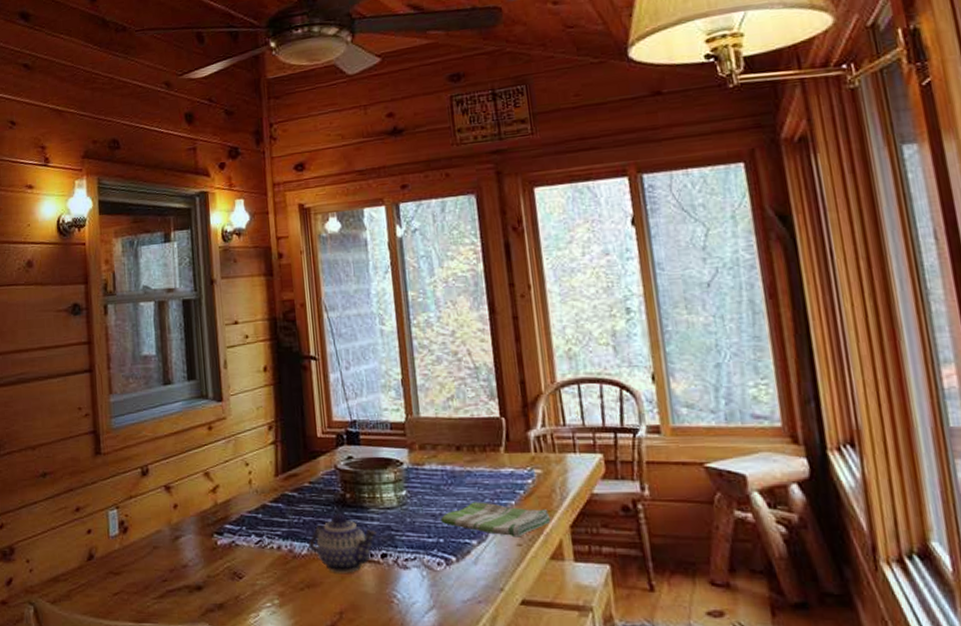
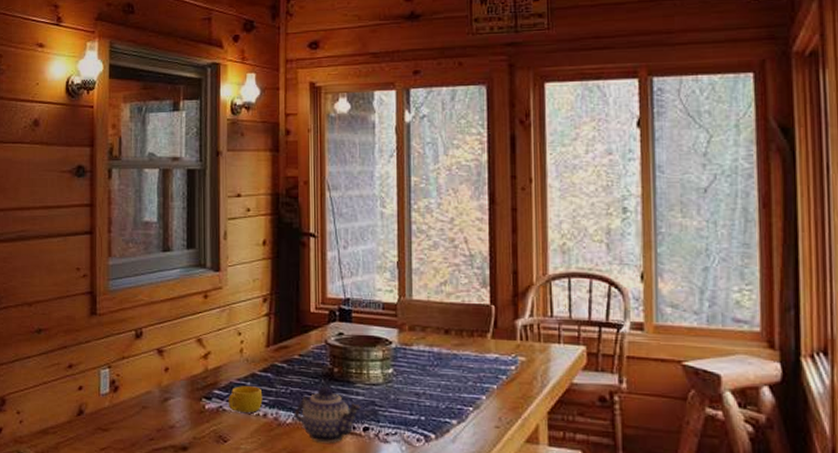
cup: none [240,518,276,546] -> present [228,386,263,413]
dish towel: present [441,502,551,537] -> none [424,384,530,420]

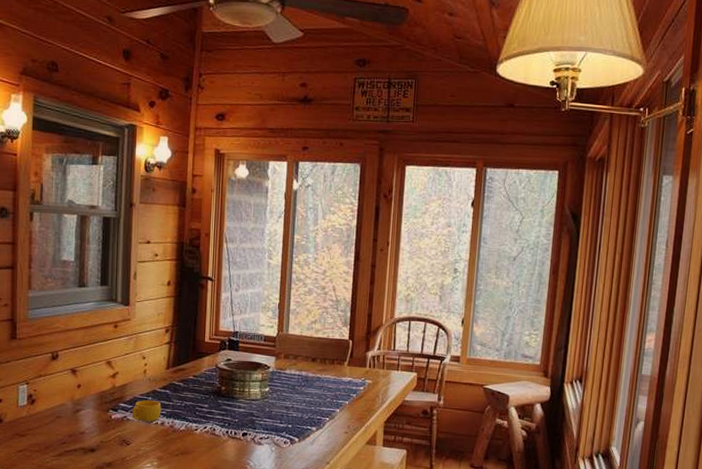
teapot: present [294,386,362,443] -> none [187,401,243,445]

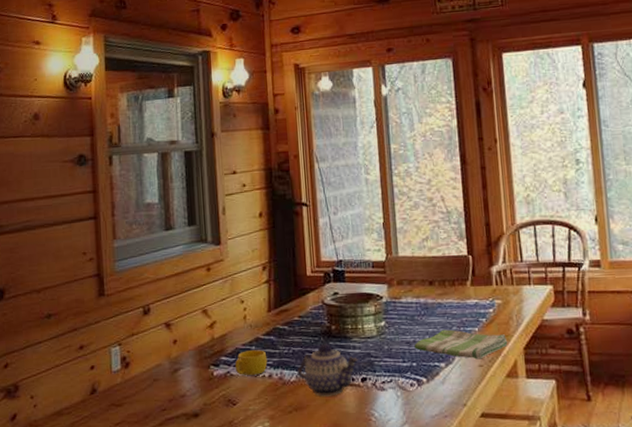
teapot: none [187,401,243,445] -> present [297,343,359,397]
dish towel: none [292,400,372,427] -> present [414,329,508,360]

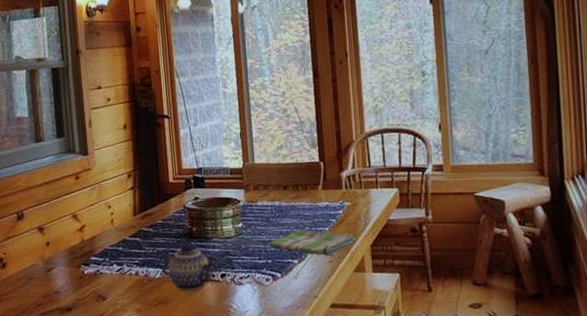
cup: present [234,350,268,375] -> none [103,250,134,273]

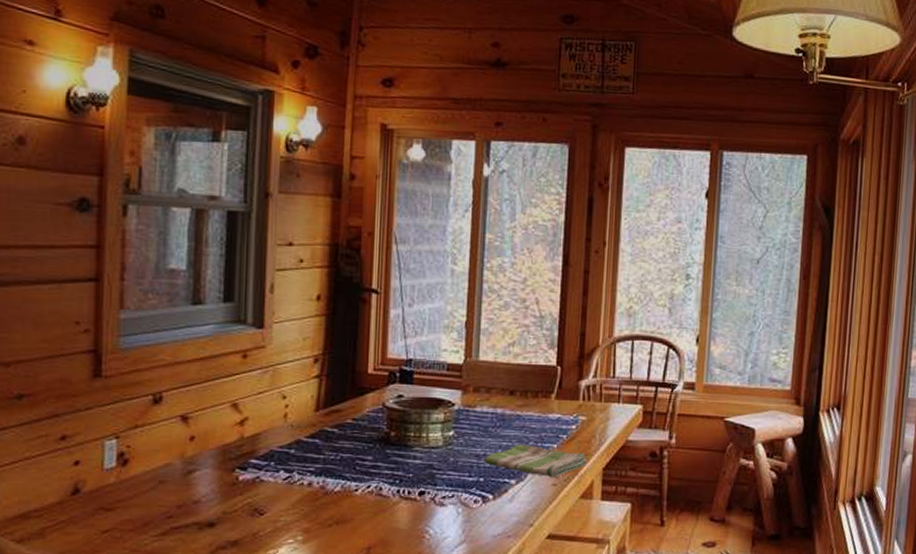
teapot: present [161,243,219,291] -> none [343,451,419,510]

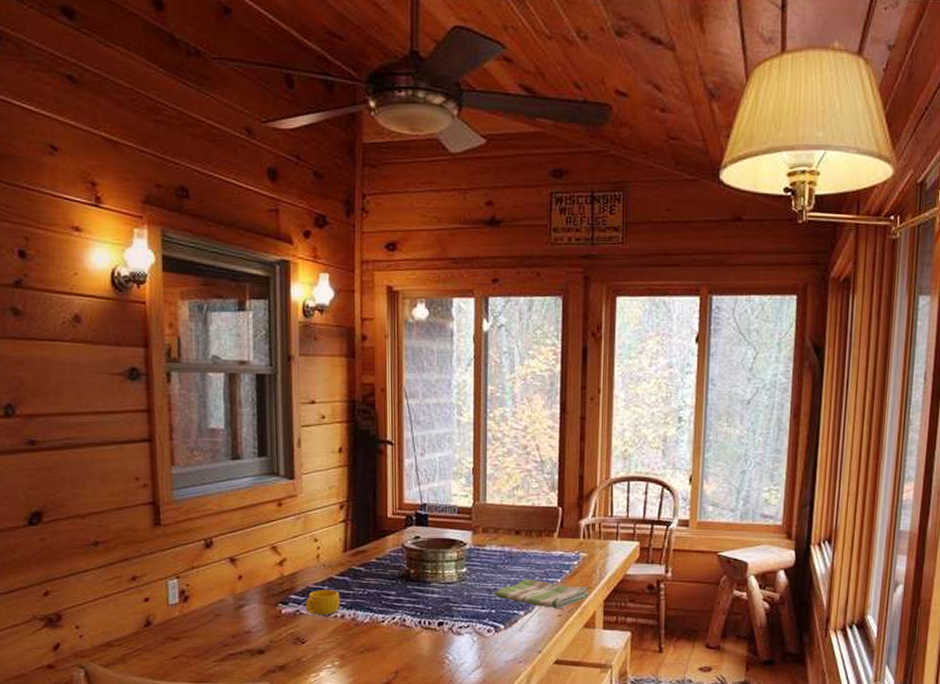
cup: none [266,454,309,482] -> present [305,590,340,614]

